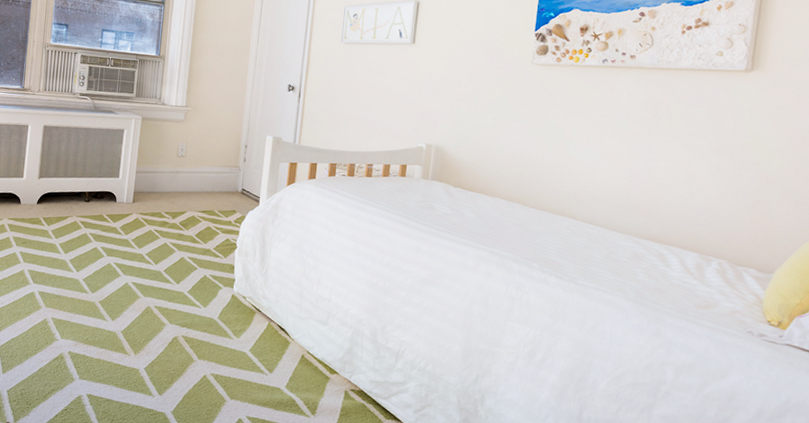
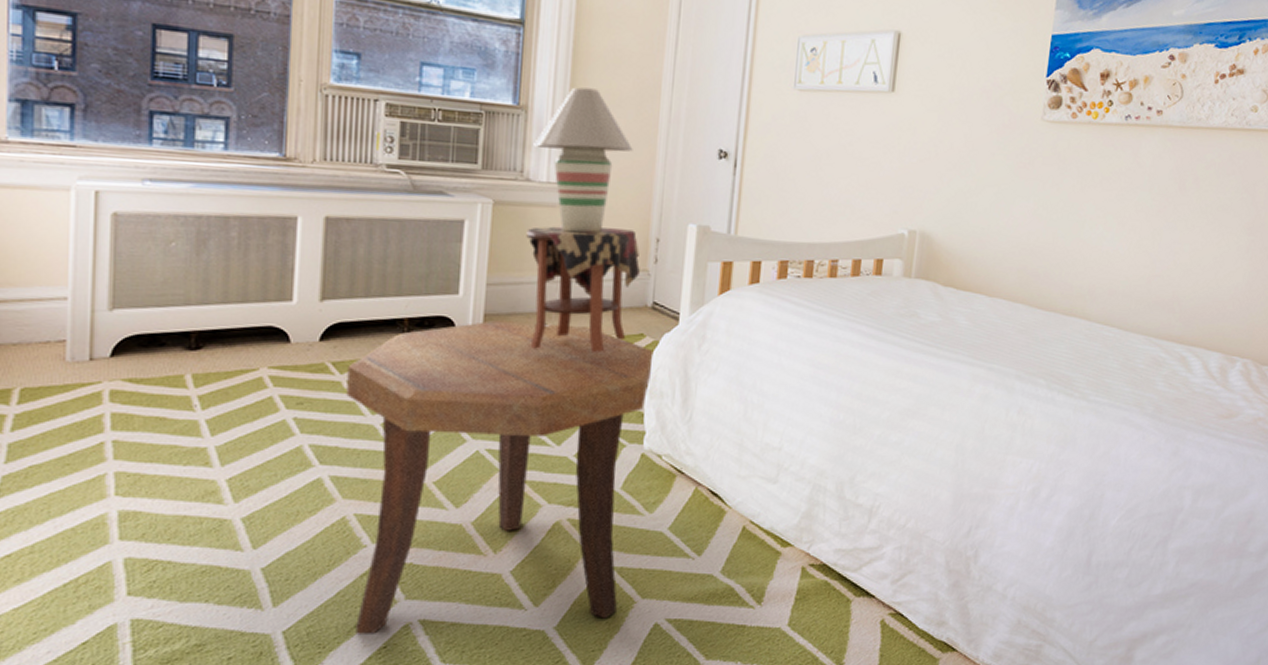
side table: none [49,196,242,410] -> present [346,320,654,634]
table lamp: none [161,43,234,222] -> present [526,87,640,352]

